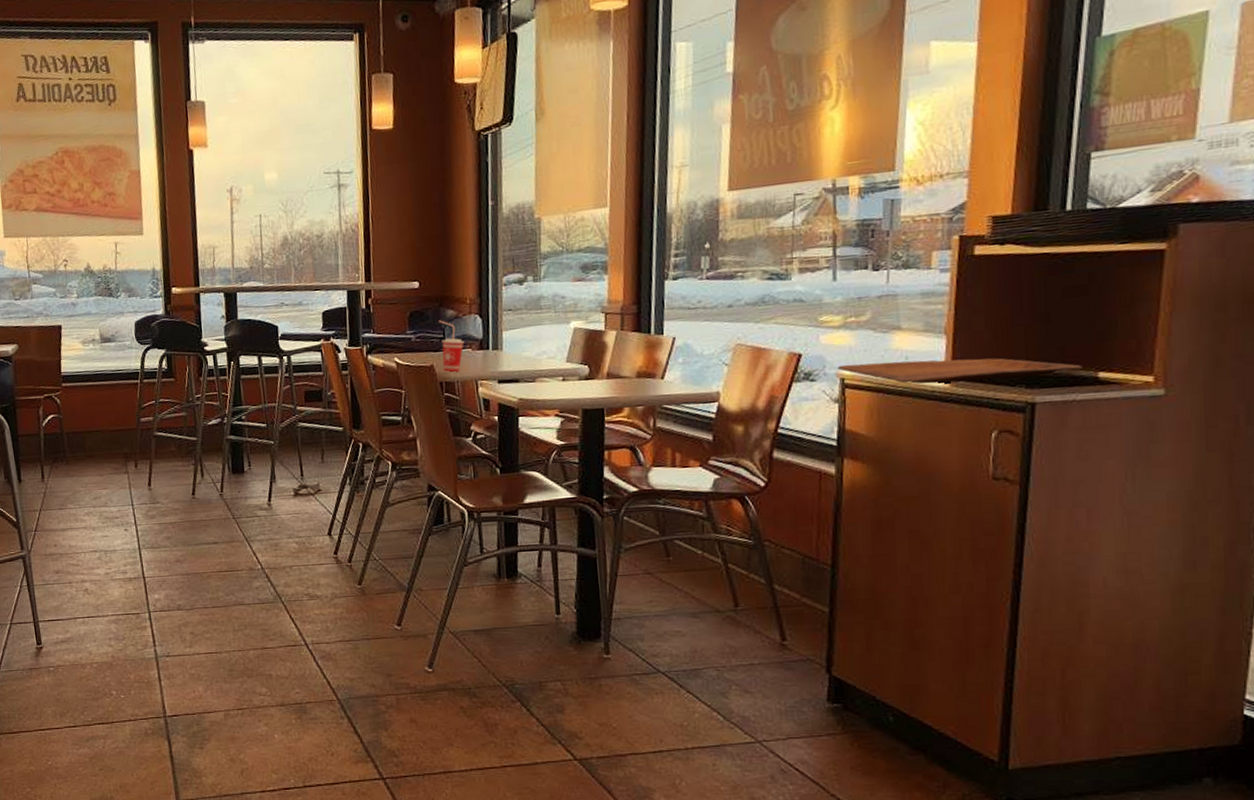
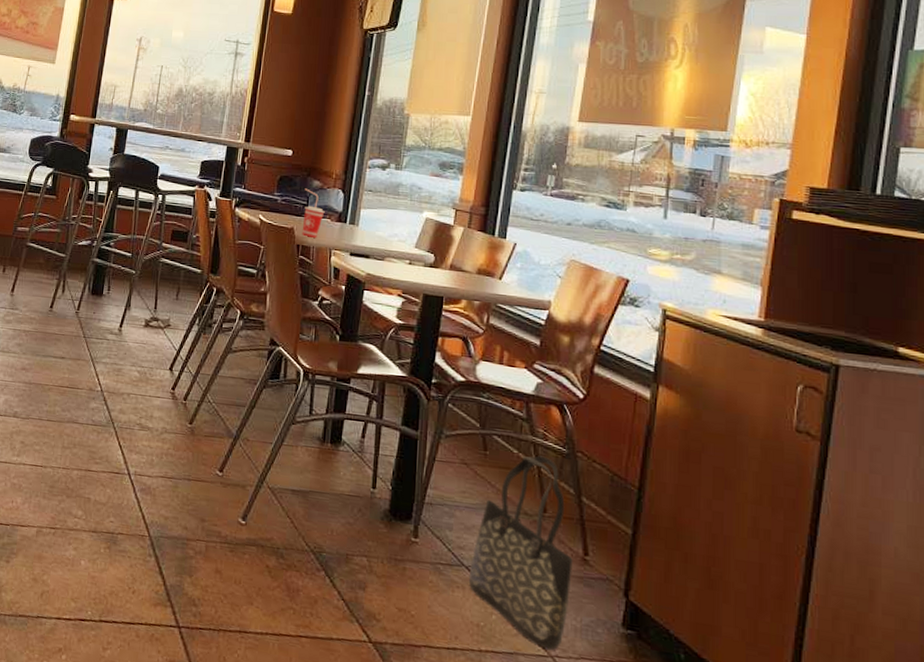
tote bag: none [666,551,772,735] -> present [468,455,573,650]
tray: present [837,358,1083,385] -> none [660,297,884,341]

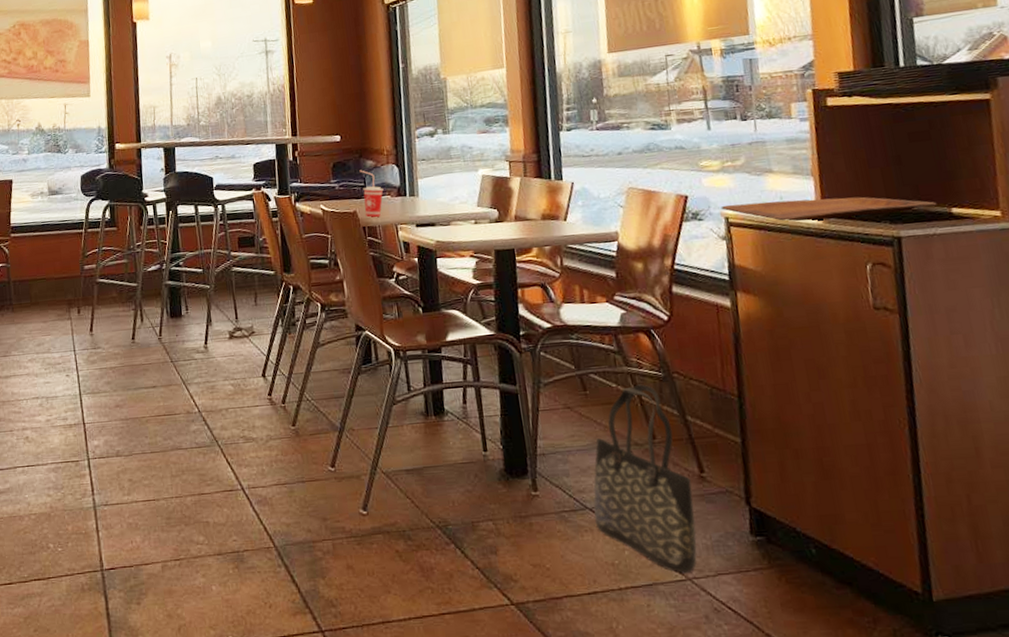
tray: none [660,297,884,341] -> present [721,196,937,222]

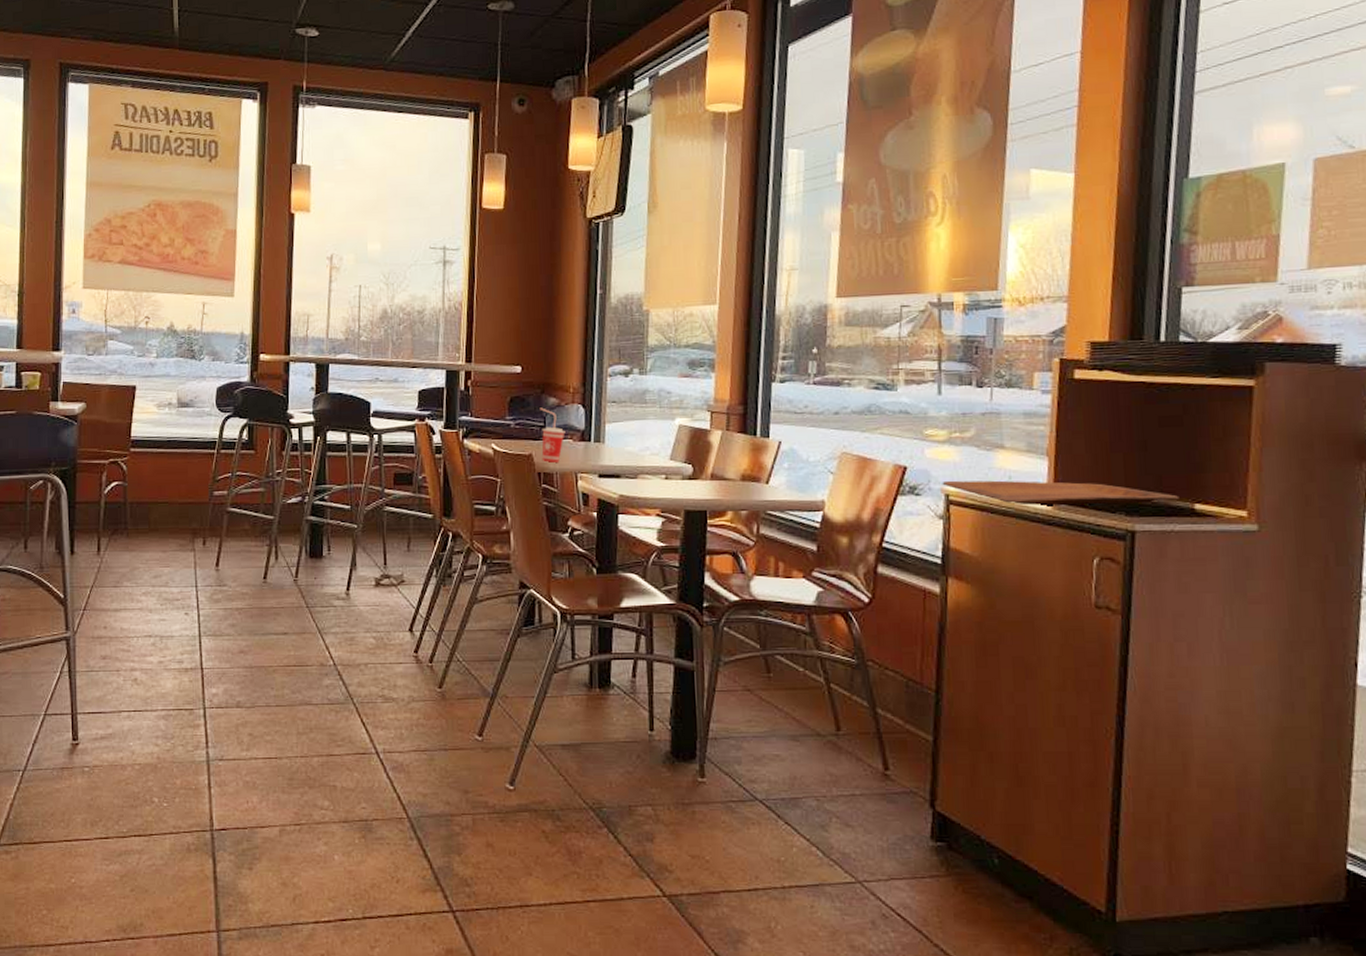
tote bag: present [593,384,697,573] -> none [763,670,874,875]

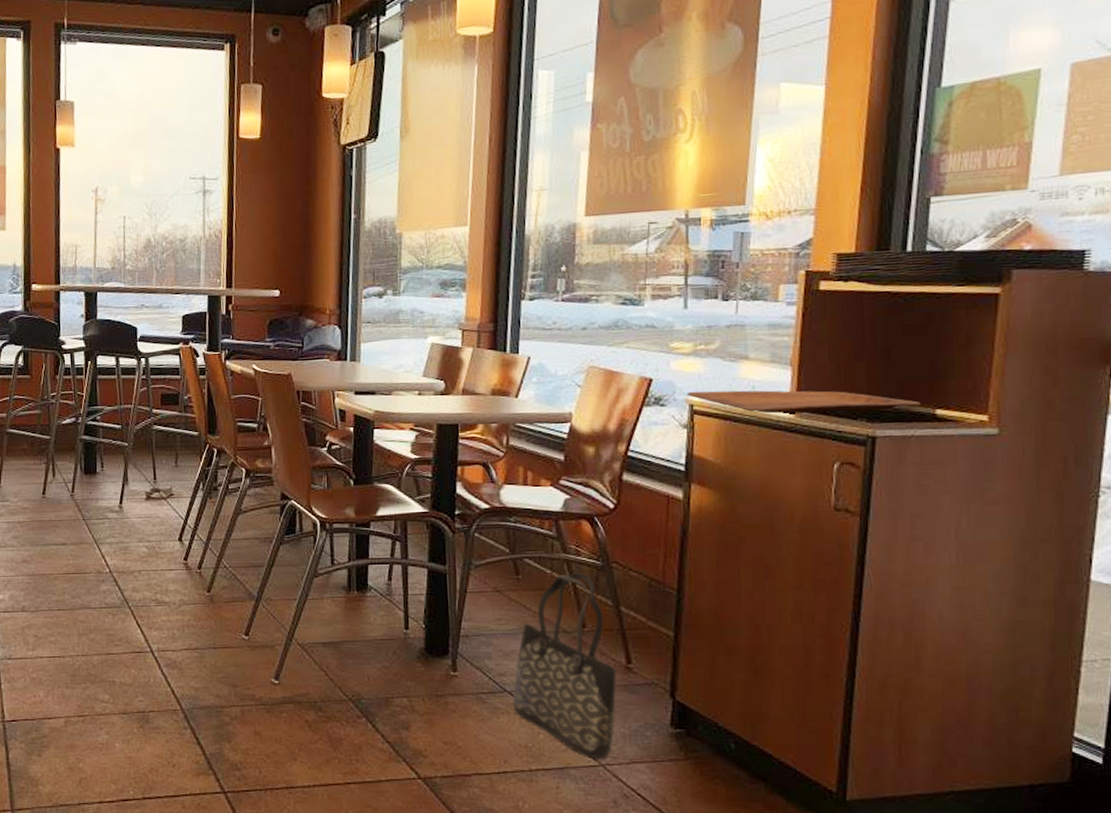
beverage cup: present [540,407,566,464] -> none [298,329,323,382]
tote bag: none [763,670,874,875] -> present [512,572,617,759]

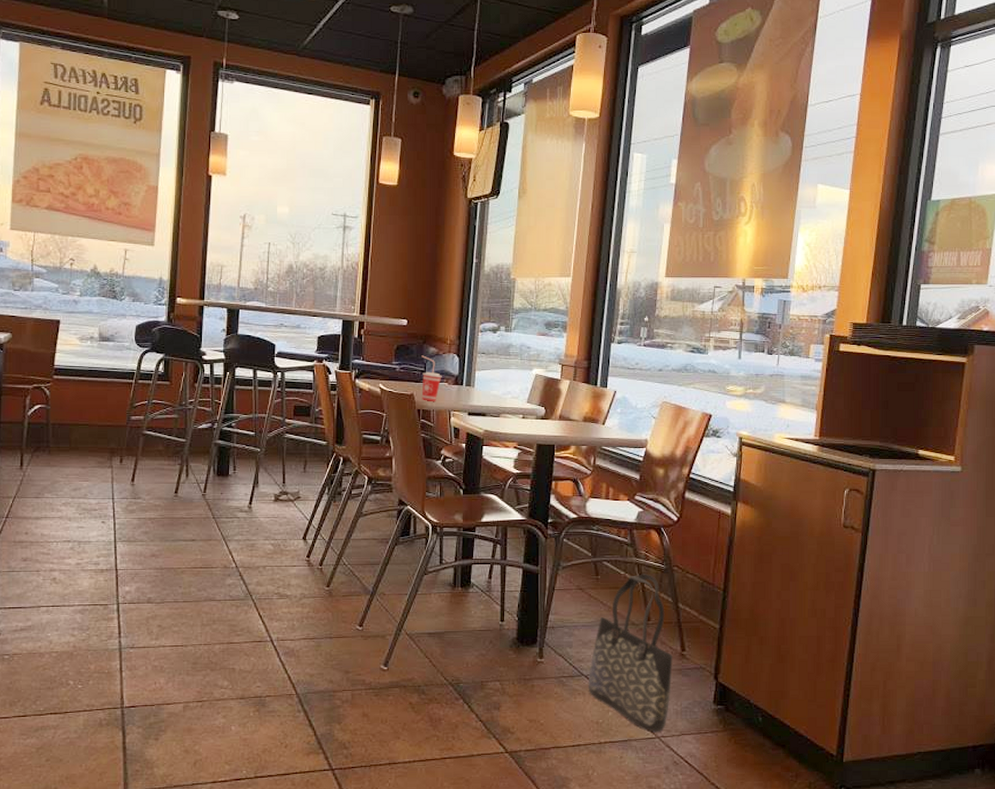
beverage cup: none [298,329,323,382] -> present [421,355,442,402]
tray: present [686,390,921,414] -> none [737,426,908,449]

